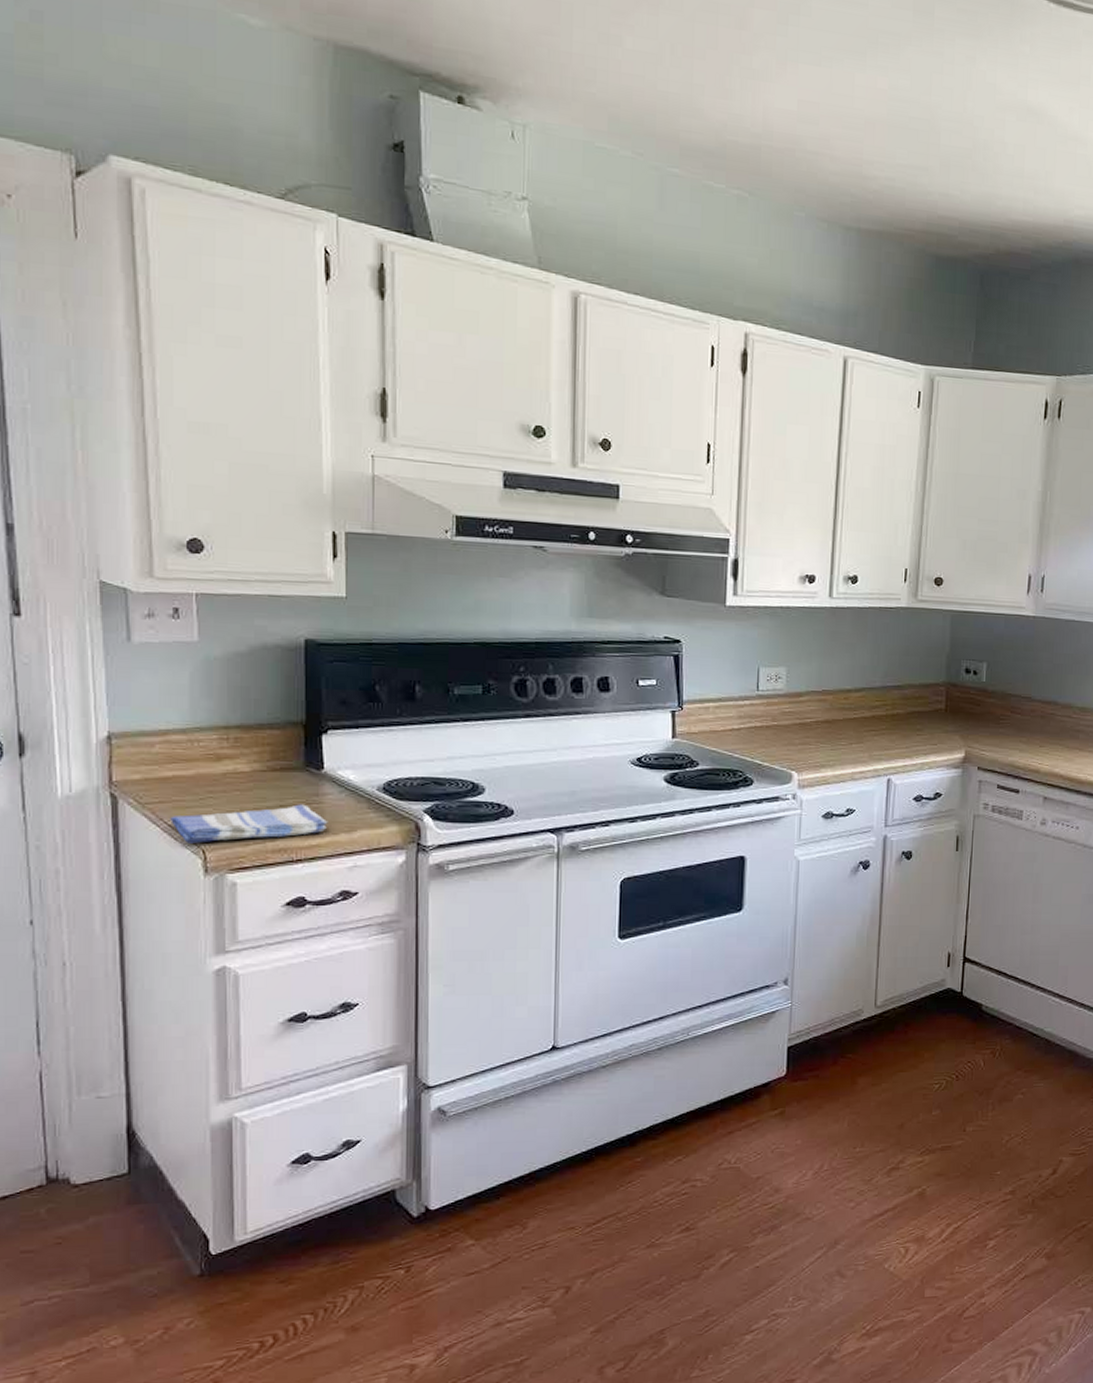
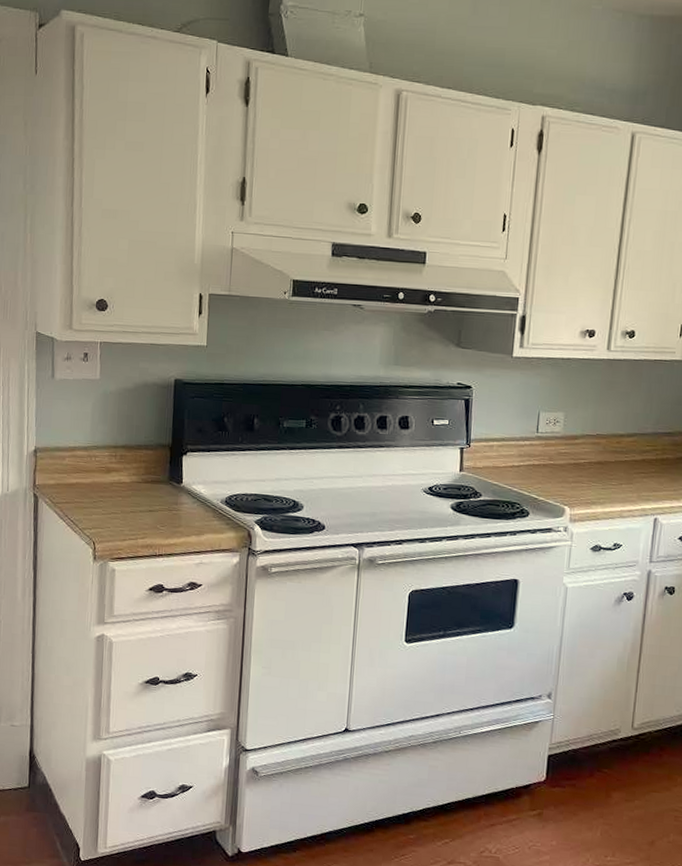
dish towel: present [170,804,328,843] -> none [72,510,183,536]

